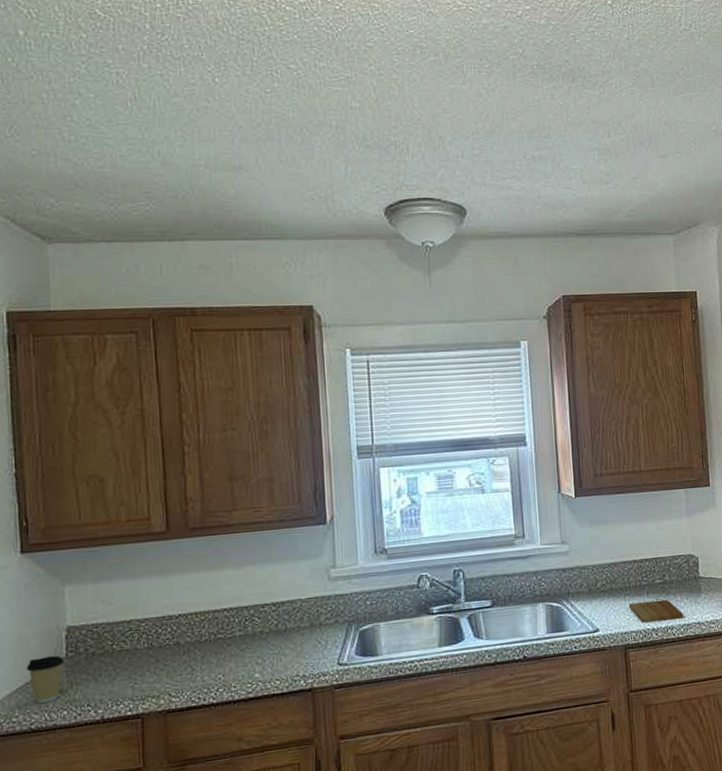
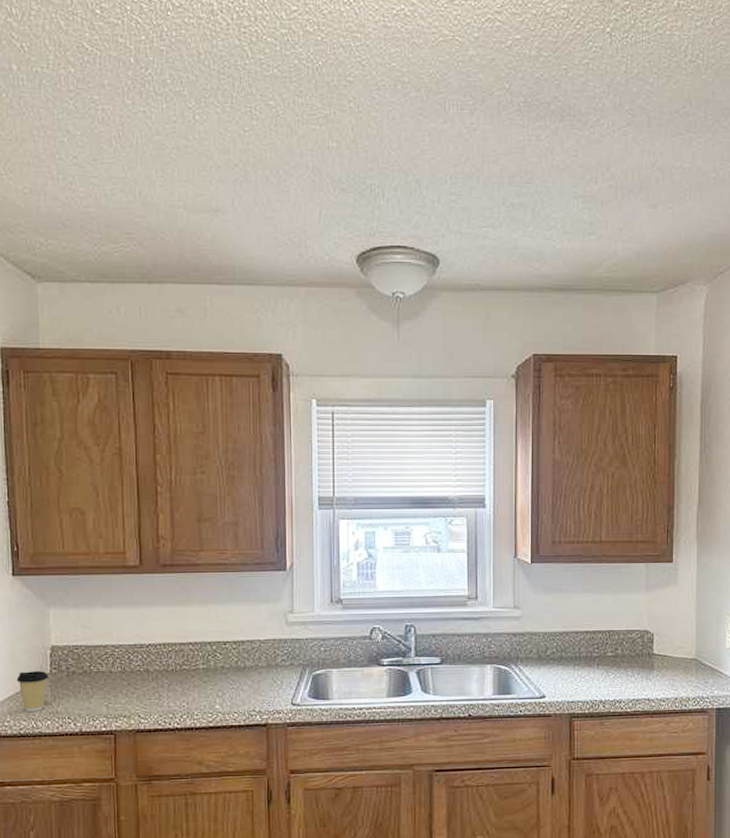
cutting board: present [628,599,683,622] -> none [577,672,633,694]

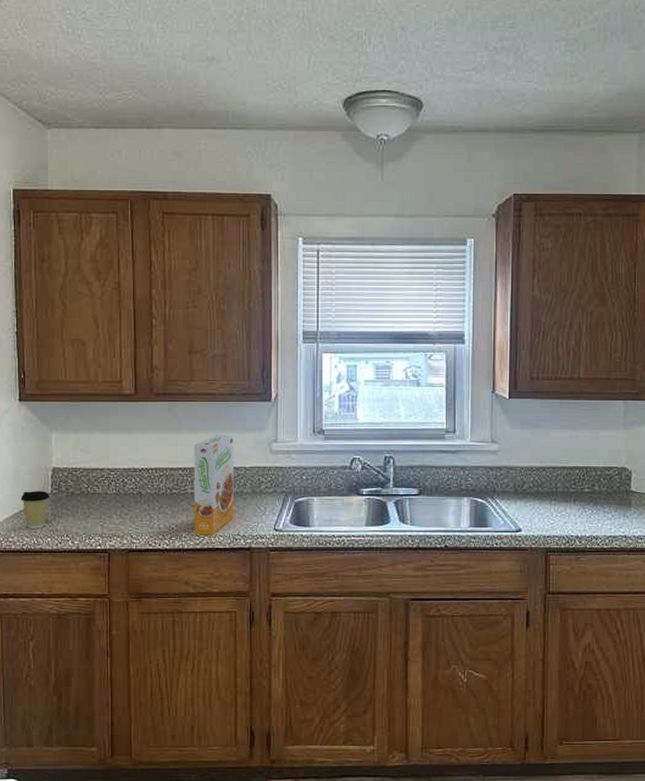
cereal box: none [204,606,249,713] -> present [194,434,234,536]

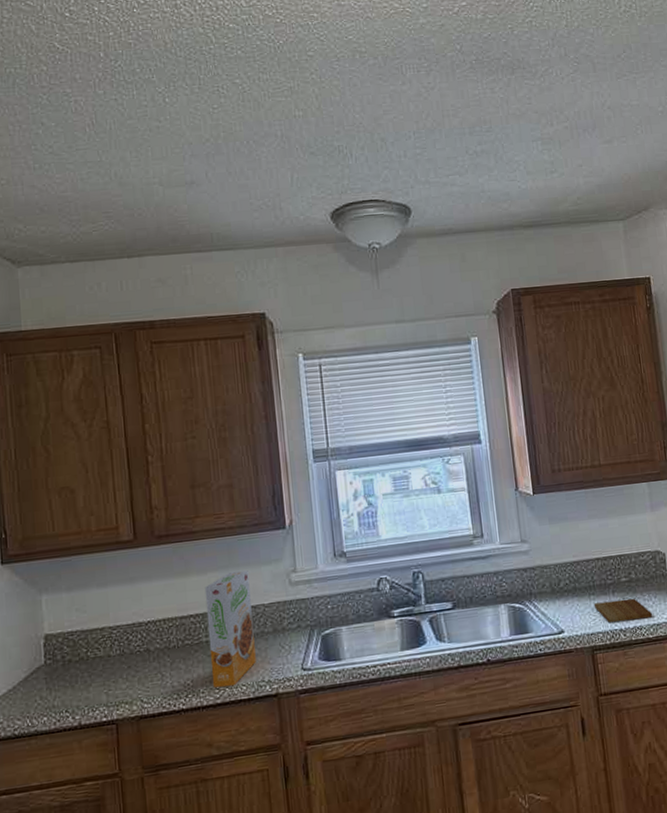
coffee cup: present [20,491,50,529] -> none [8,663,43,710]
cutting board: none [553,508,609,529] -> present [593,598,652,623]

